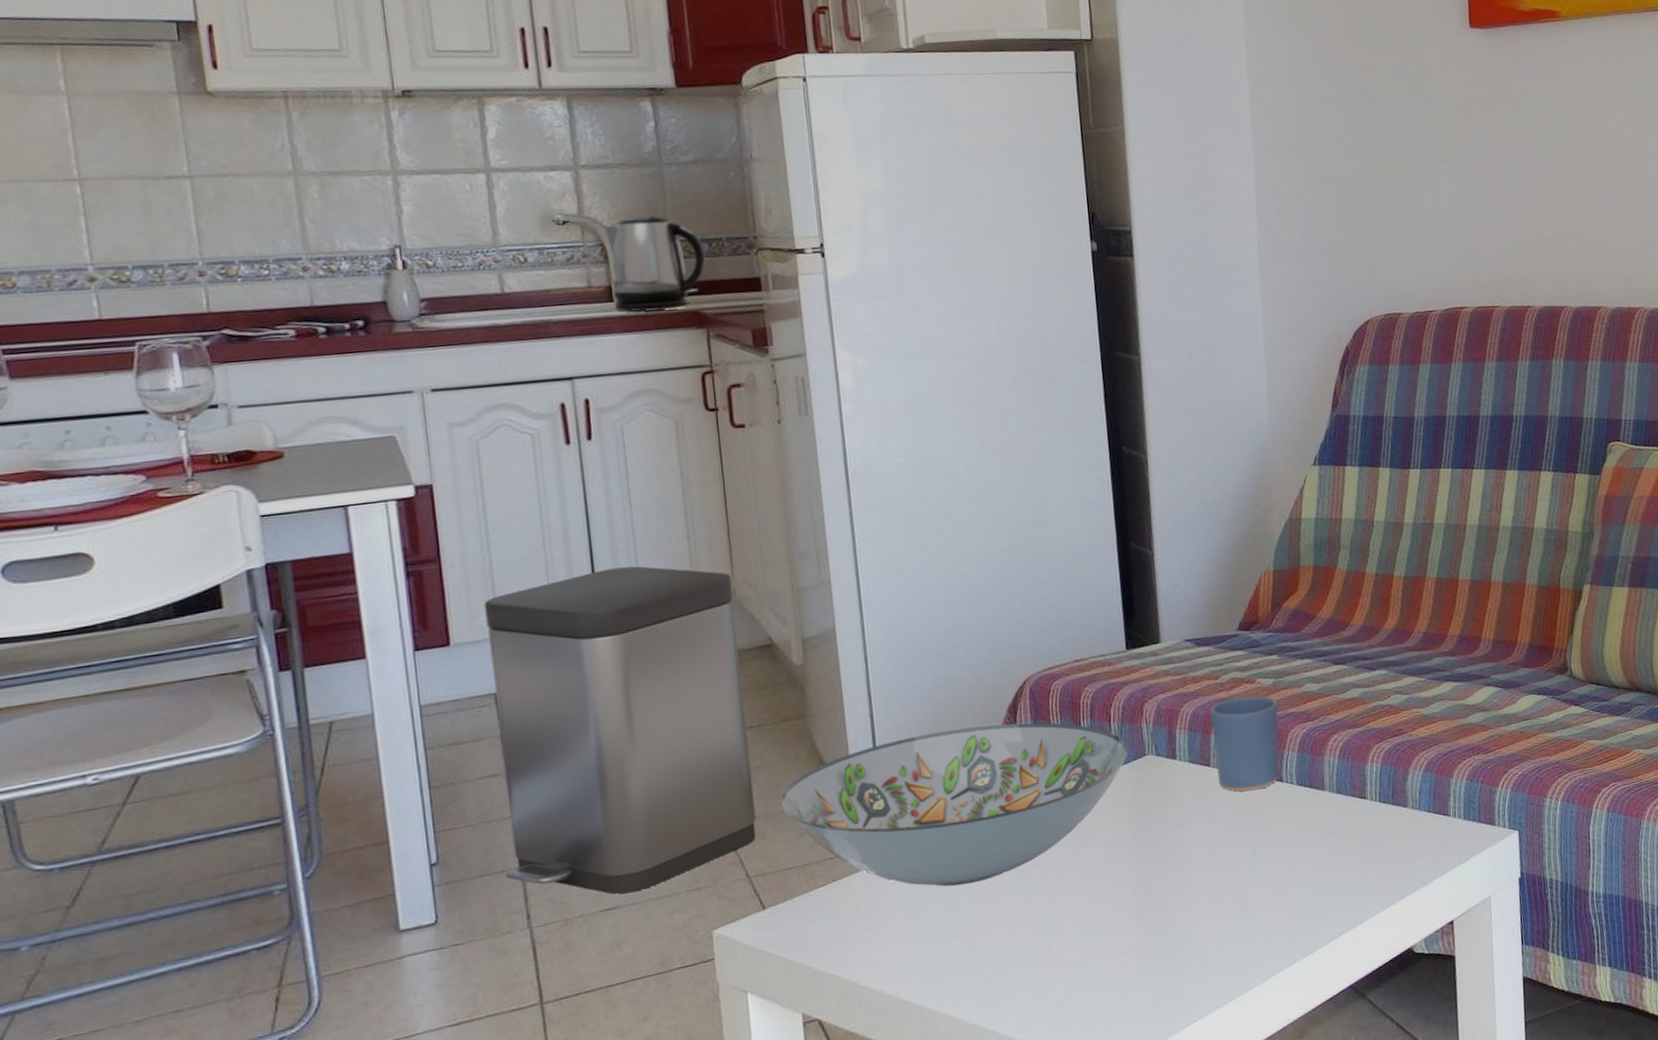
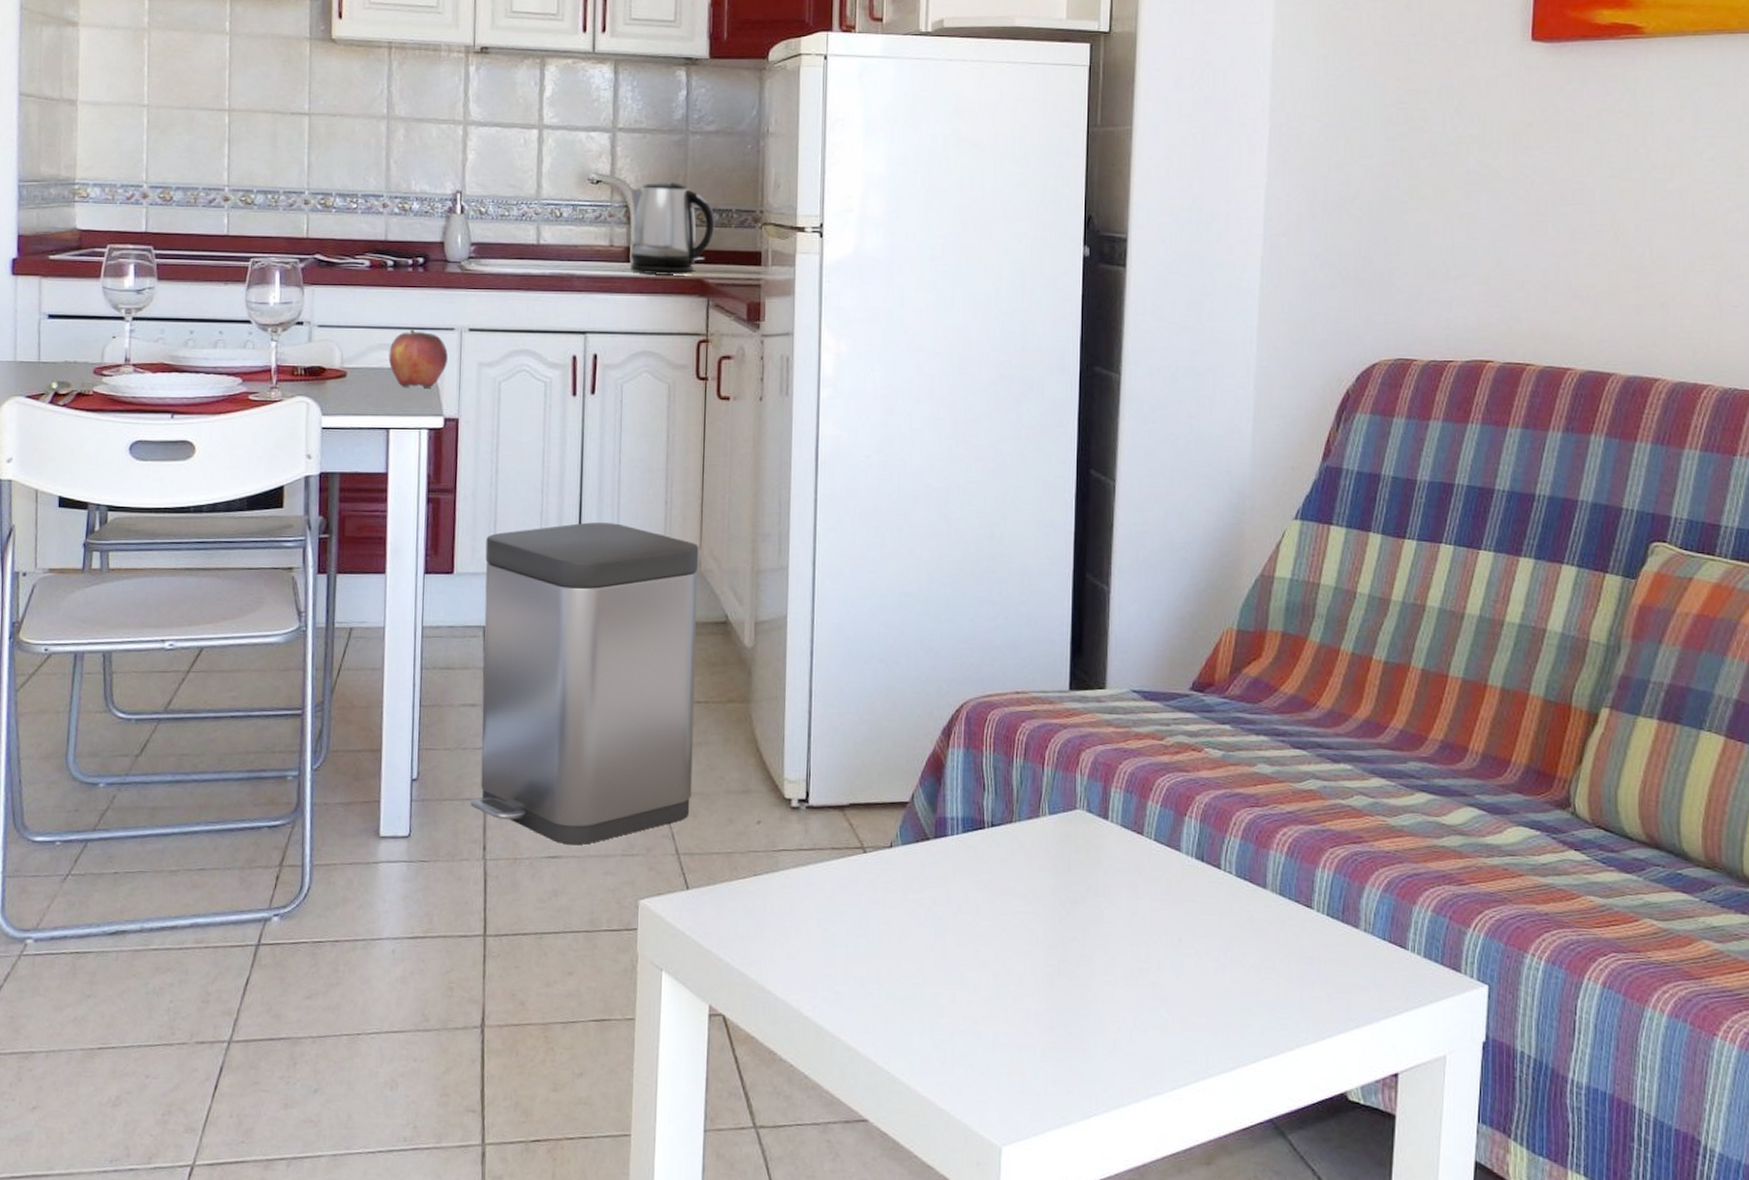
fruit: none [334,397,410,461] -> present [388,329,448,389]
decorative bowl: present [779,722,1129,887] -> none [714,741,1059,909]
mug: present [1210,695,1279,792] -> none [1150,764,1224,872]

